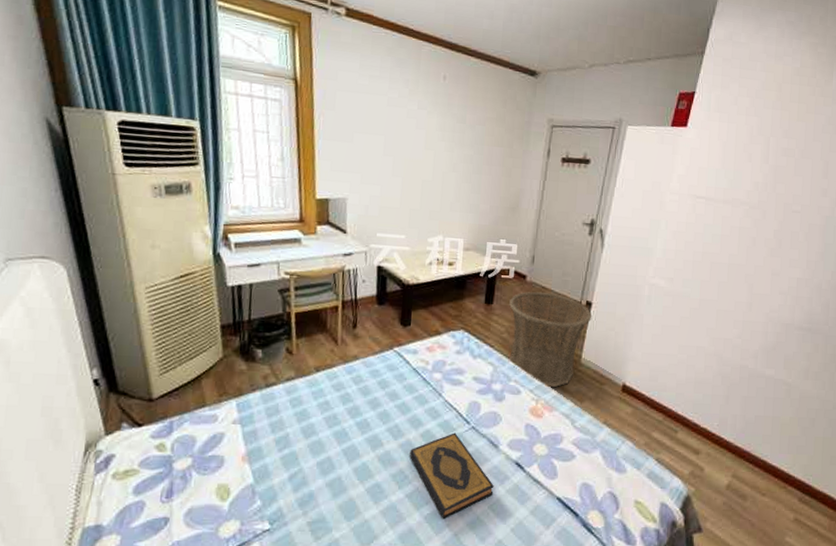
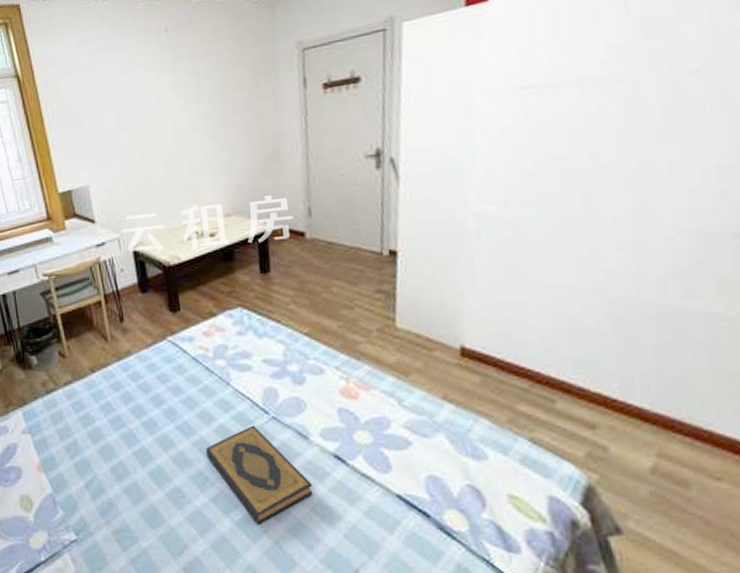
basket: present [508,291,592,388] -> none [290,248,401,362]

